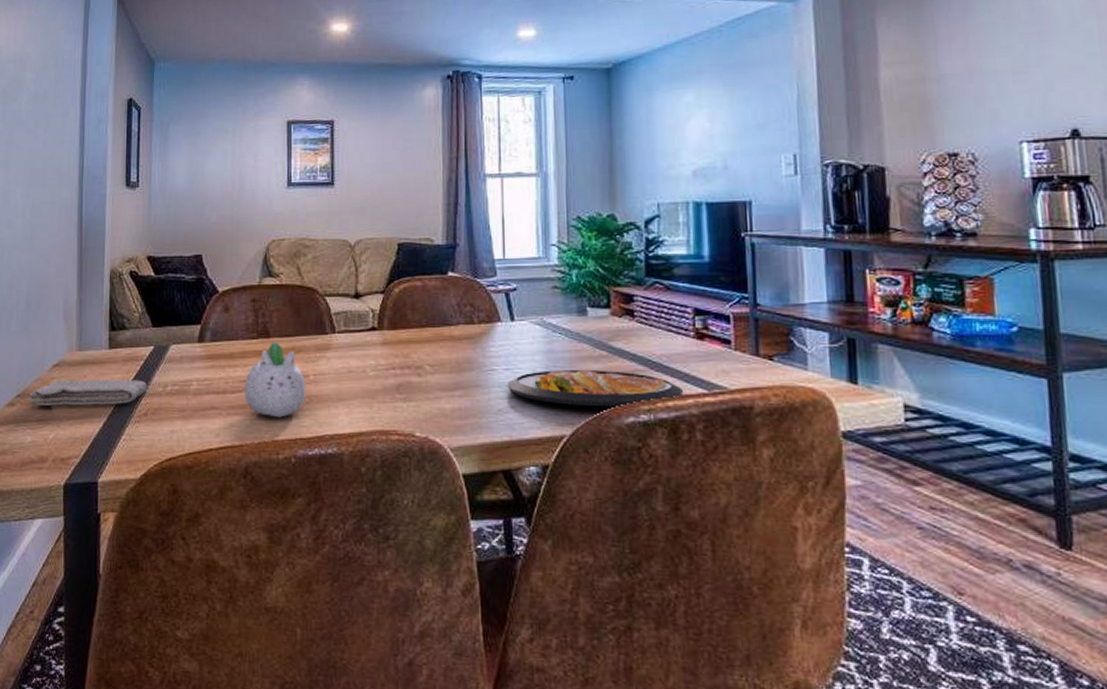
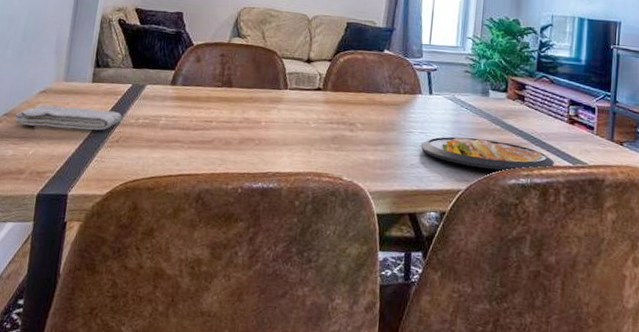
succulent planter: present [245,342,306,418] -> none [205,91,258,155]

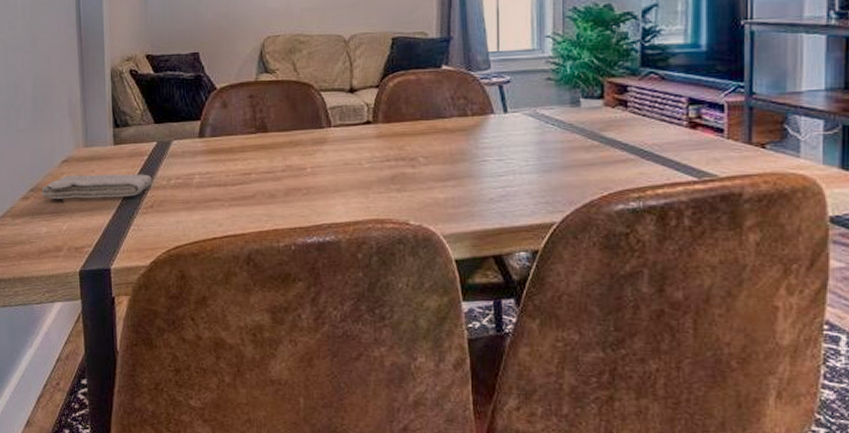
dish: present [420,136,554,172] -> none [499,160,673,195]

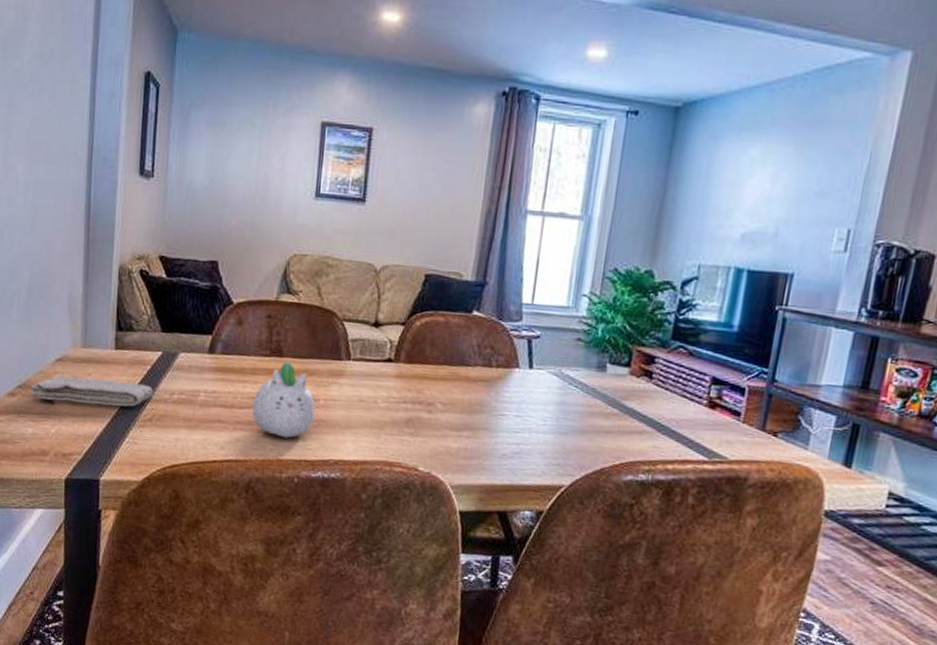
succulent planter: none [245,136,304,208] -> present [252,362,316,438]

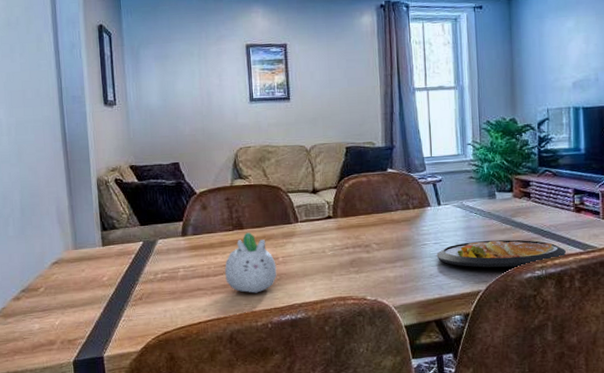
washcloth: present [31,375,154,407] -> none [33,270,141,298]
dish: none [515,421,685,465] -> present [436,239,566,268]

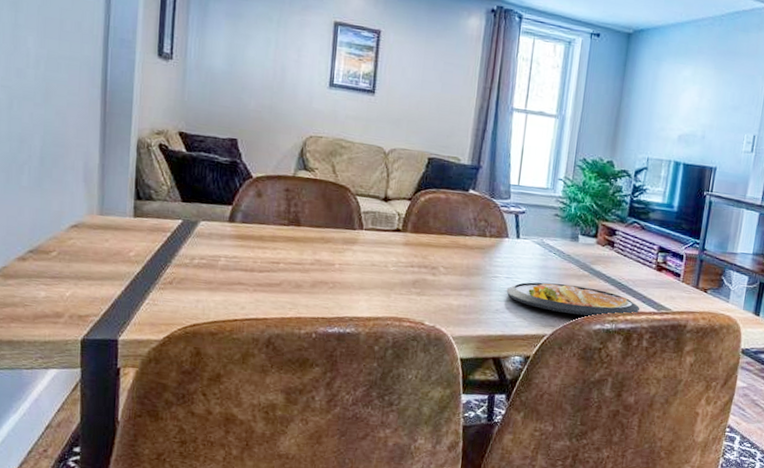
succulent planter: present [225,232,277,293] -> none [272,230,332,298]

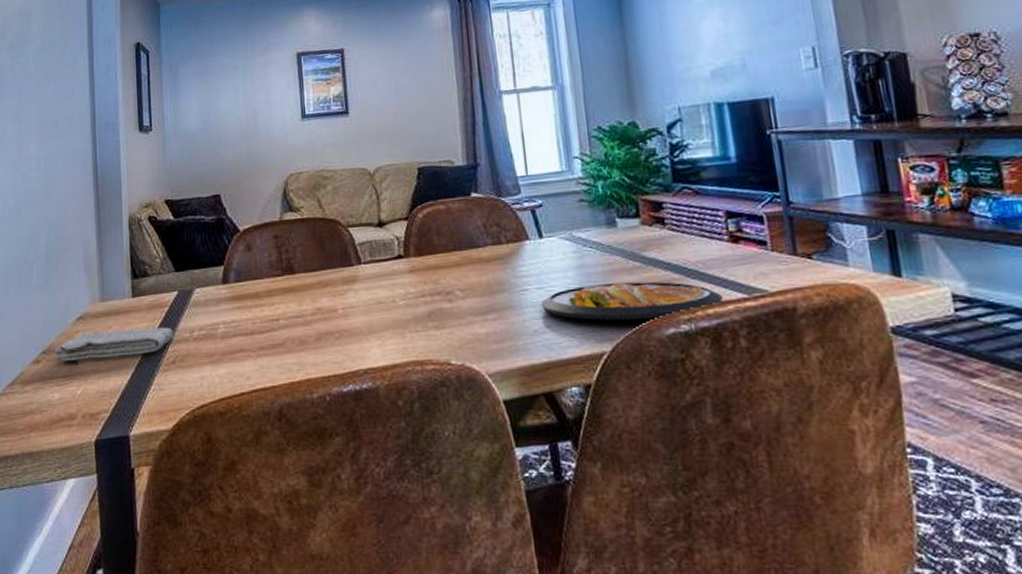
washcloth: none [43,241,174,271] -> present [54,327,174,361]

